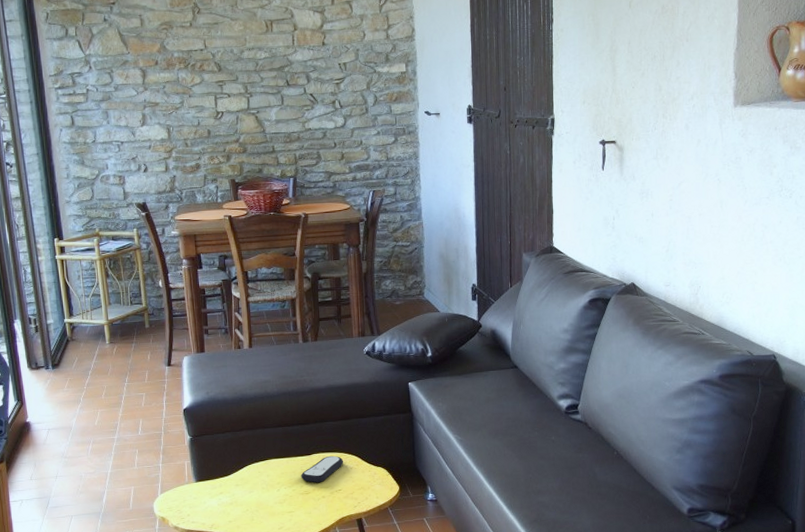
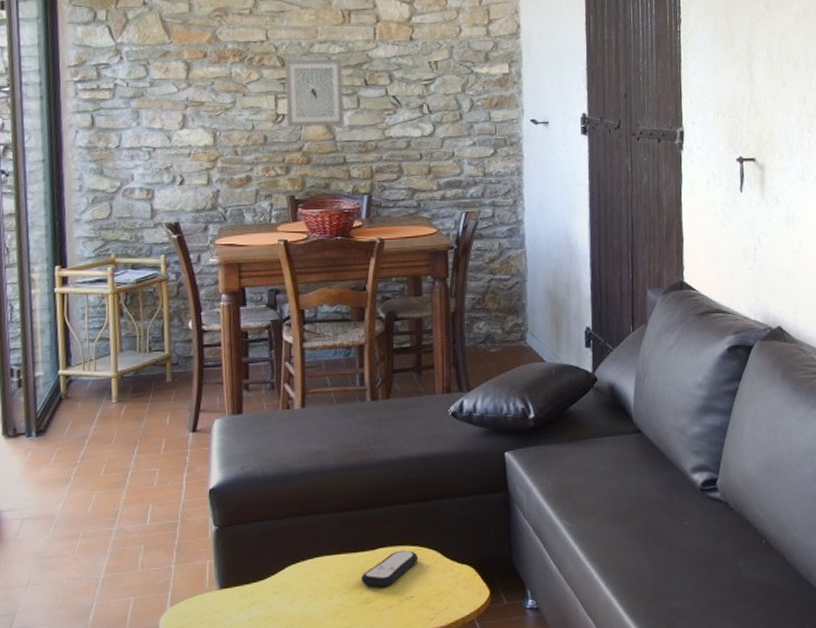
wall art: none [221,63,271,122] -> present [285,59,343,127]

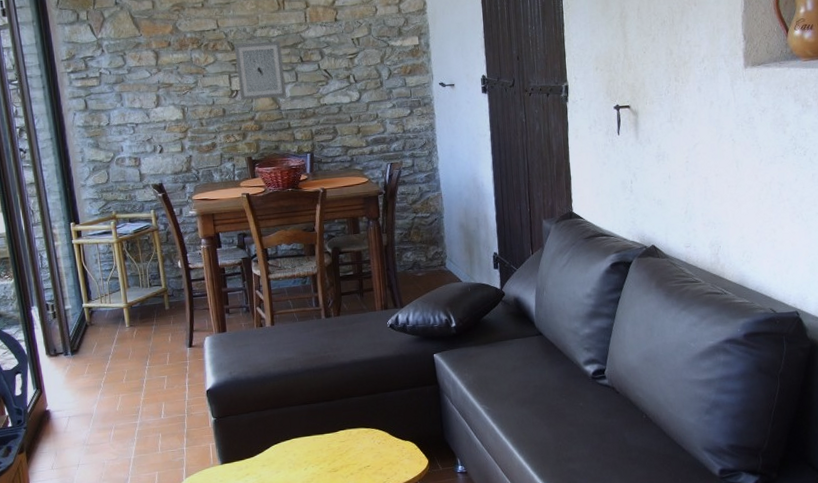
remote control: present [361,550,419,587] -> none [328,431,371,460]

